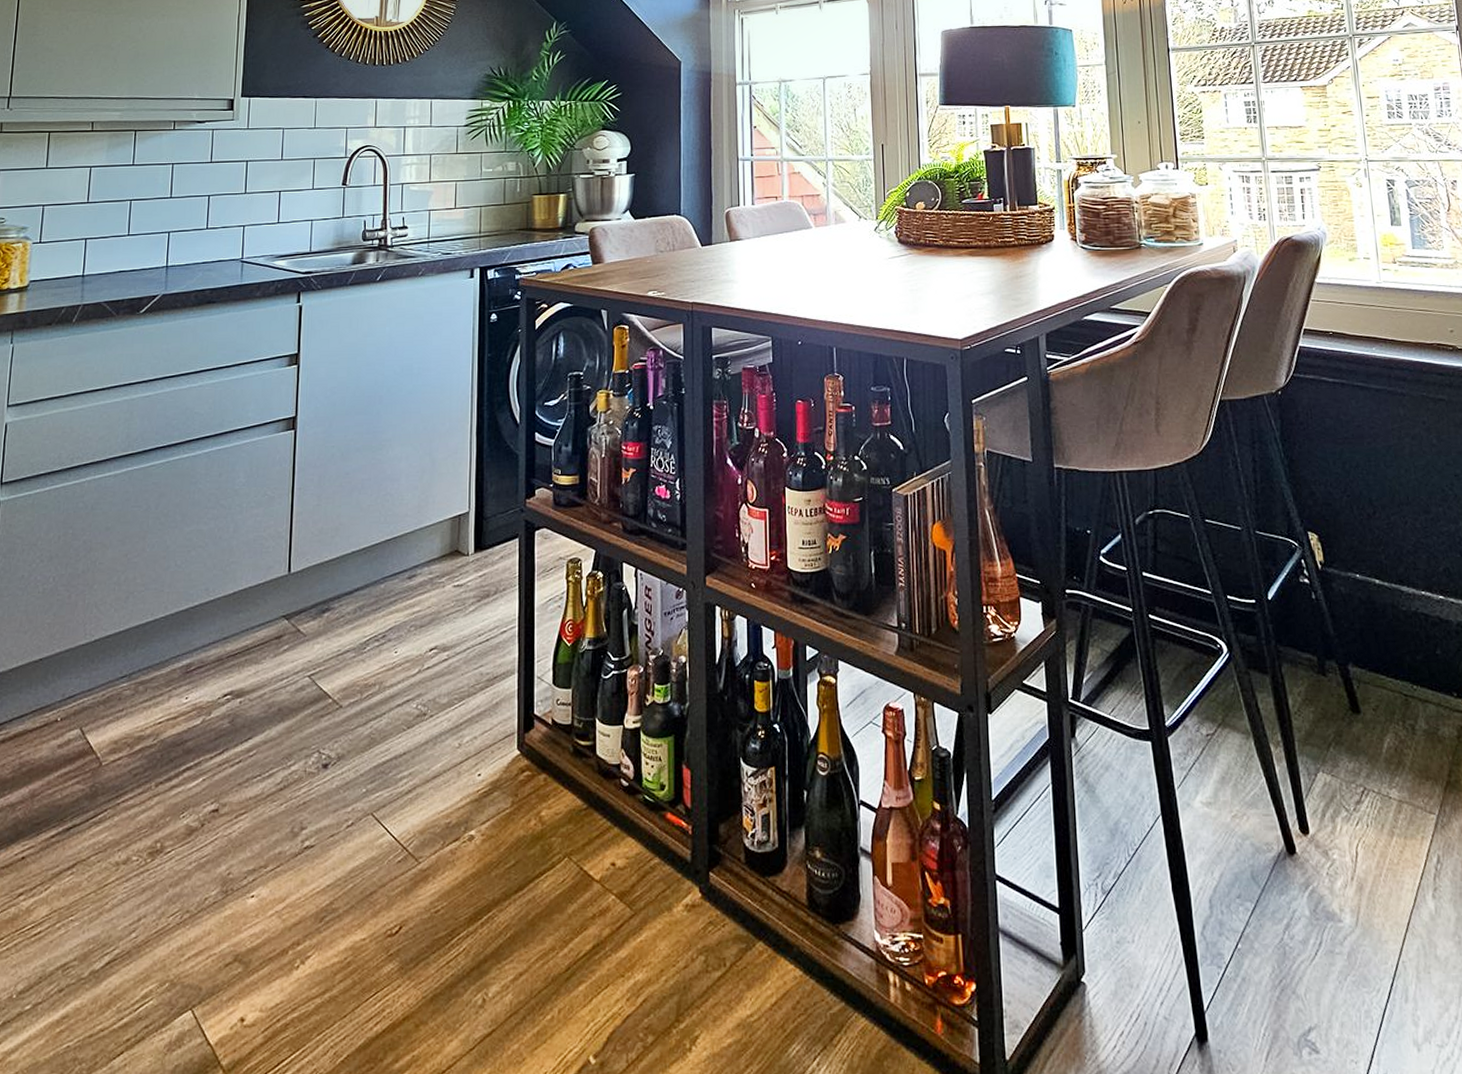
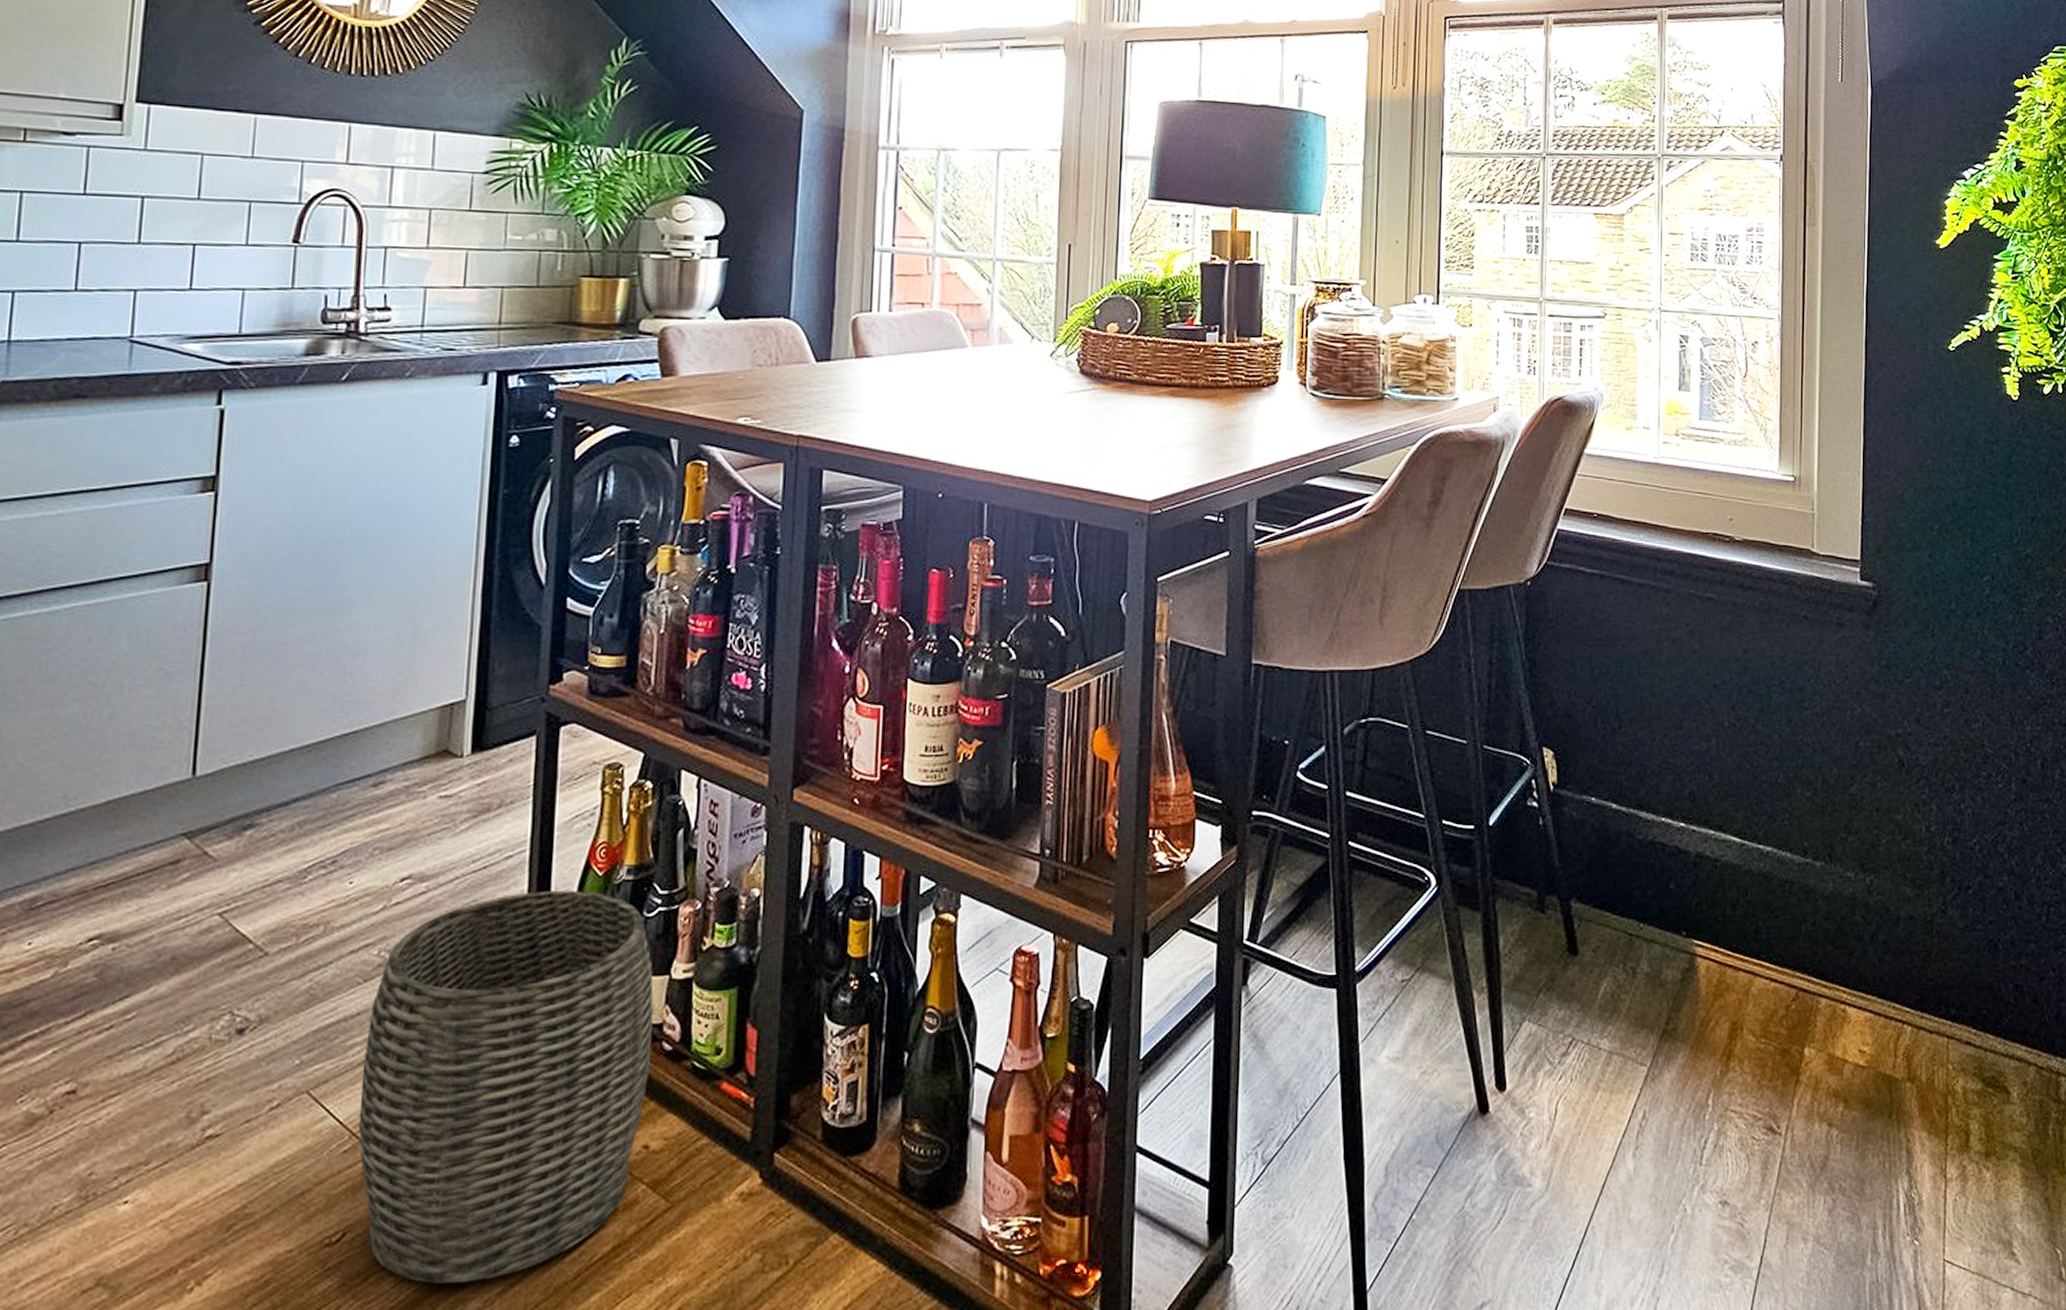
woven basket: none [407,658,613,971] -> present [358,891,654,1284]

